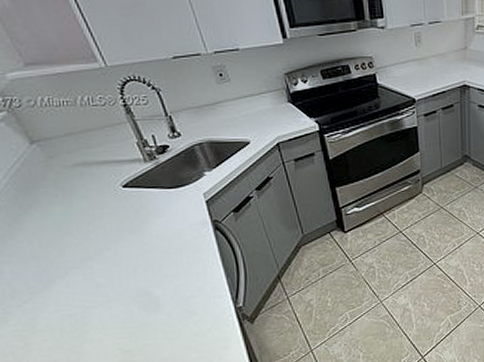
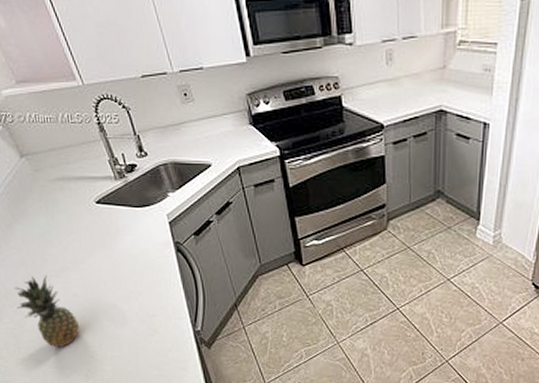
fruit: none [23,267,105,344] -> present [14,274,80,347]

